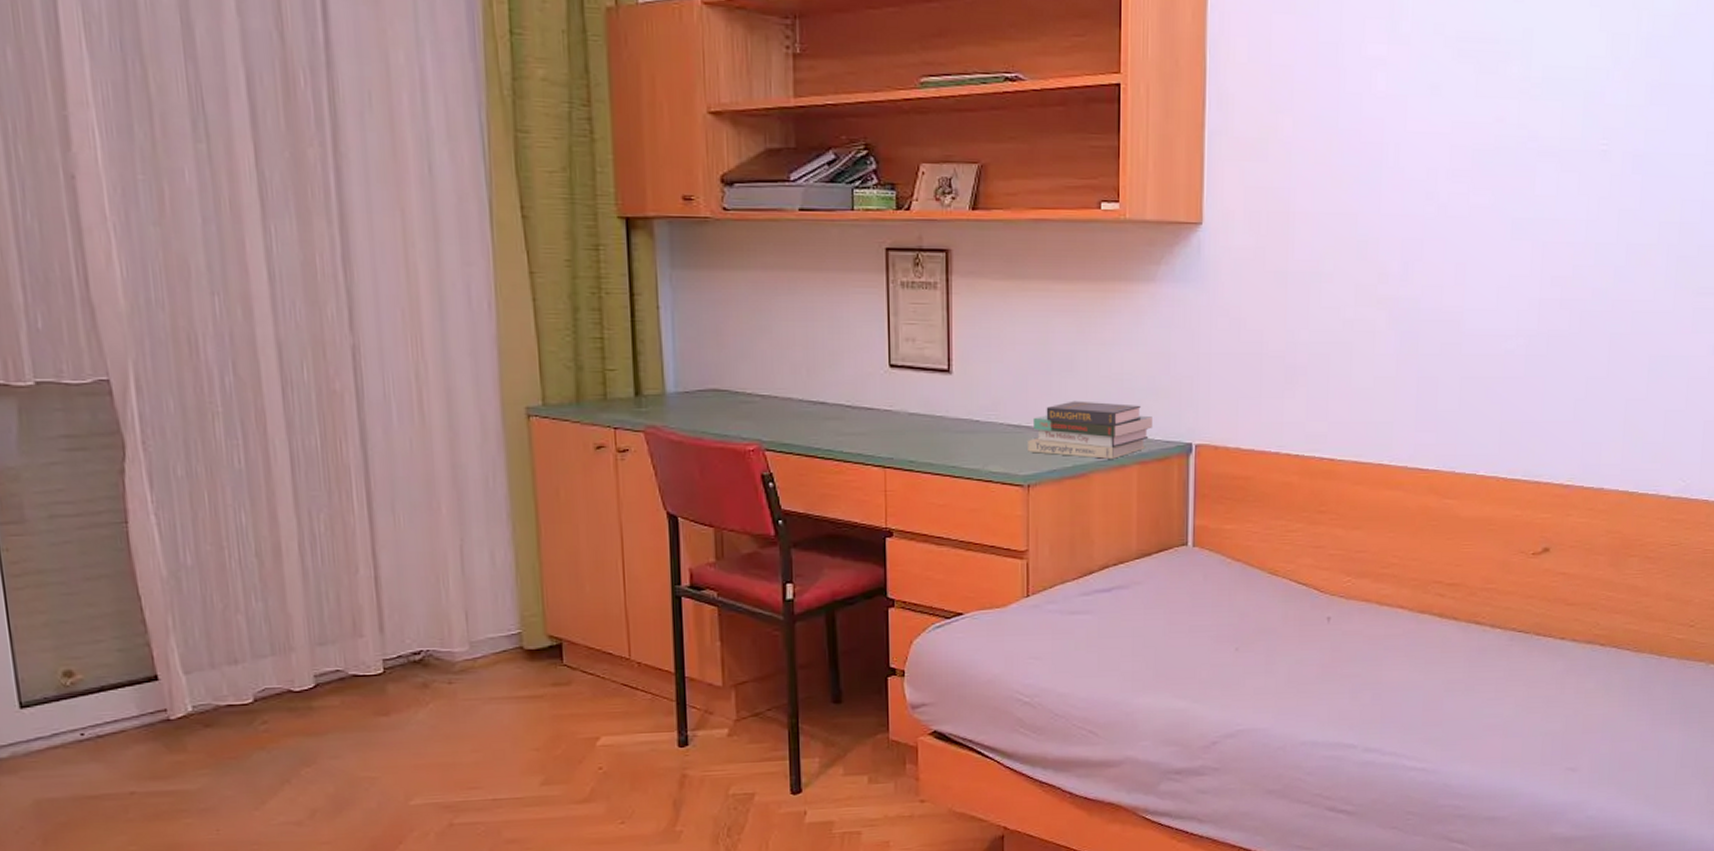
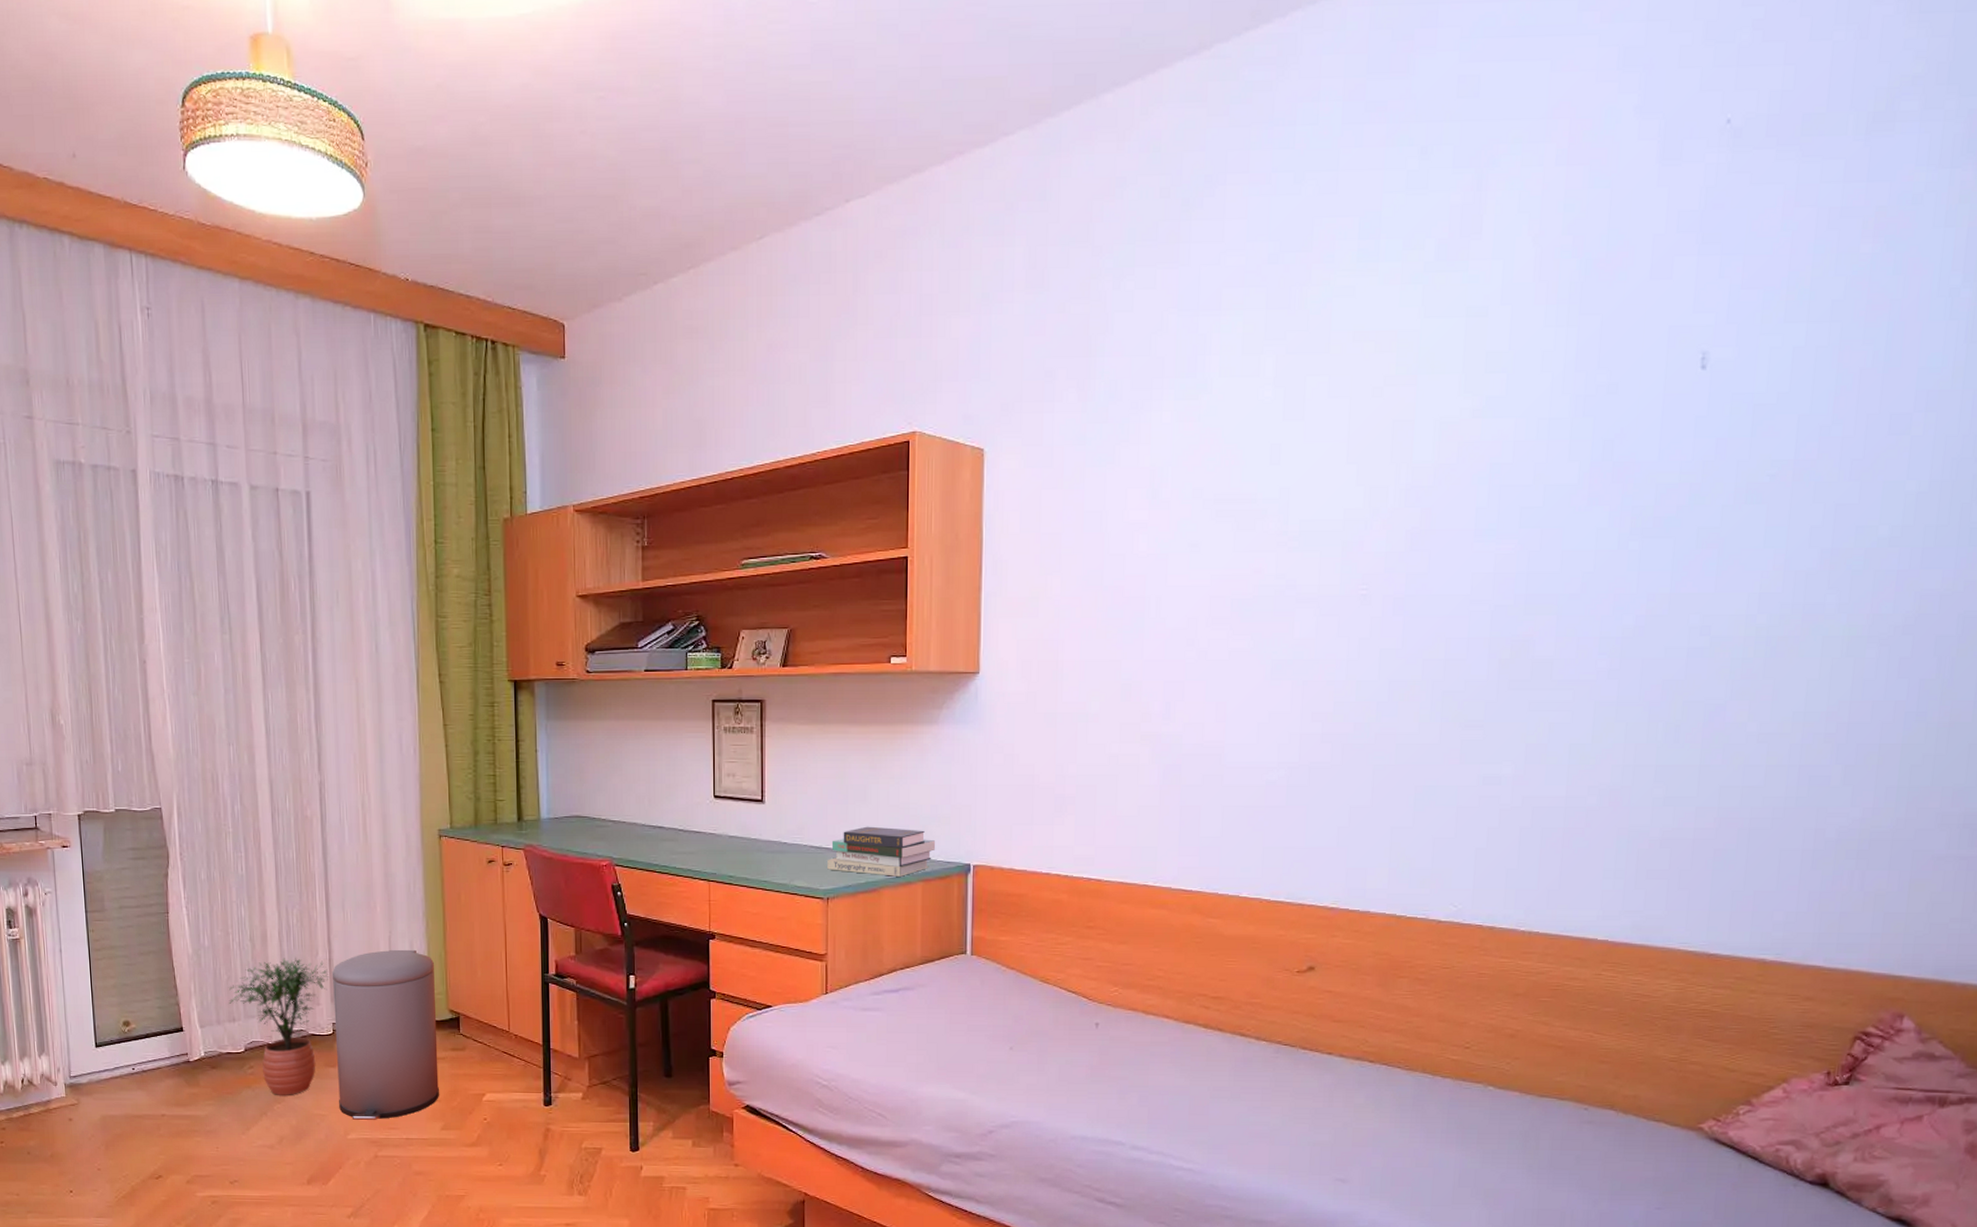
potted plant: none [225,577,376,756] -> present [228,958,329,1095]
pedal bin: none [379,561,537,782] -> present [331,949,439,1121]

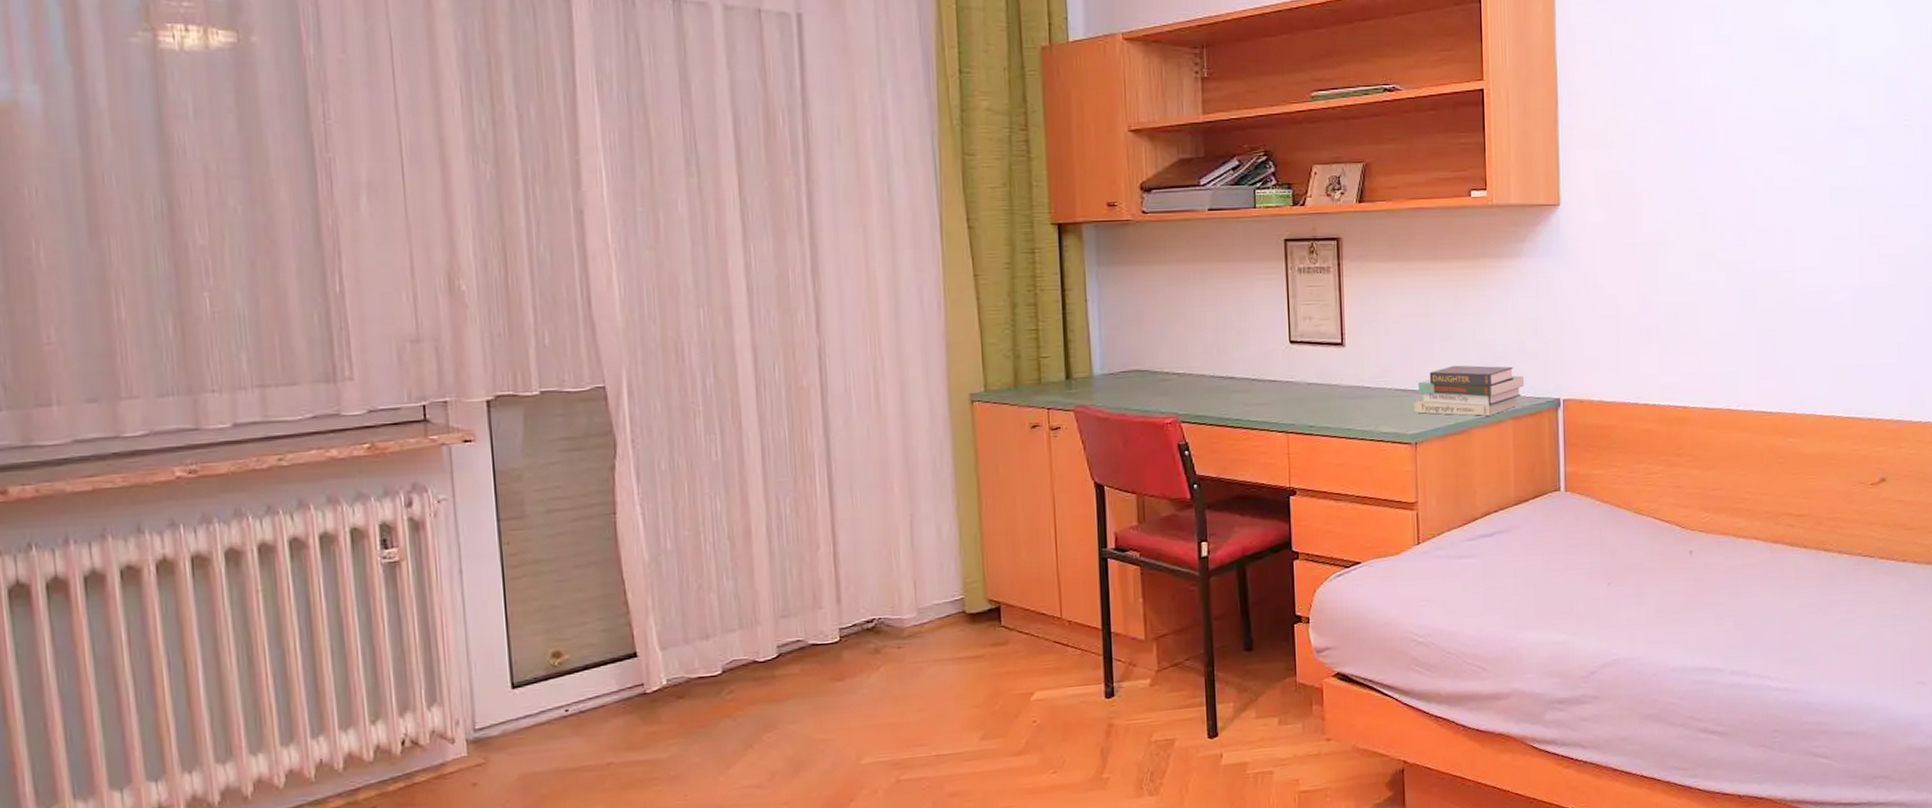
potted plant: present [228,958,329,1095] -> none [699,555,834,722]
pedal bin: present [331,949,439,1121] -> none [837,533,977,742]

